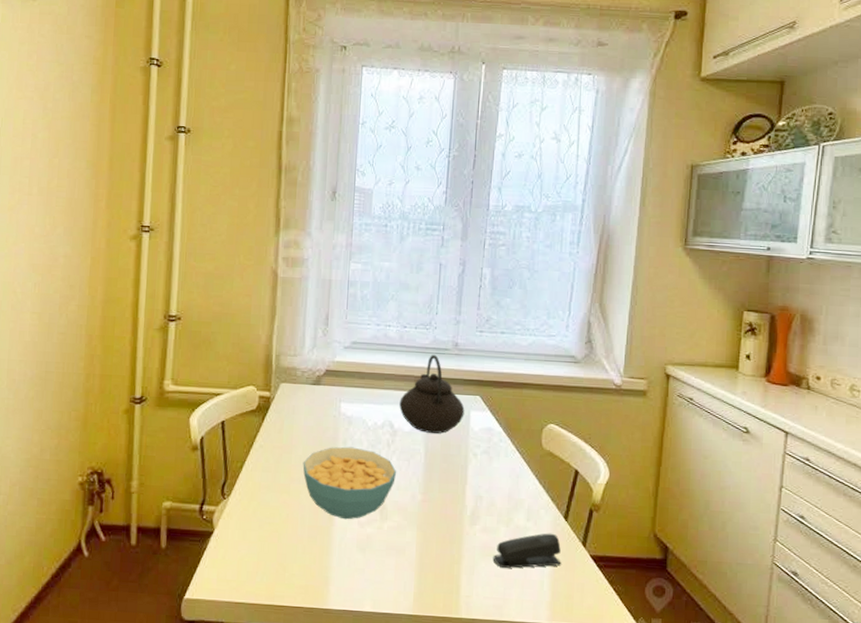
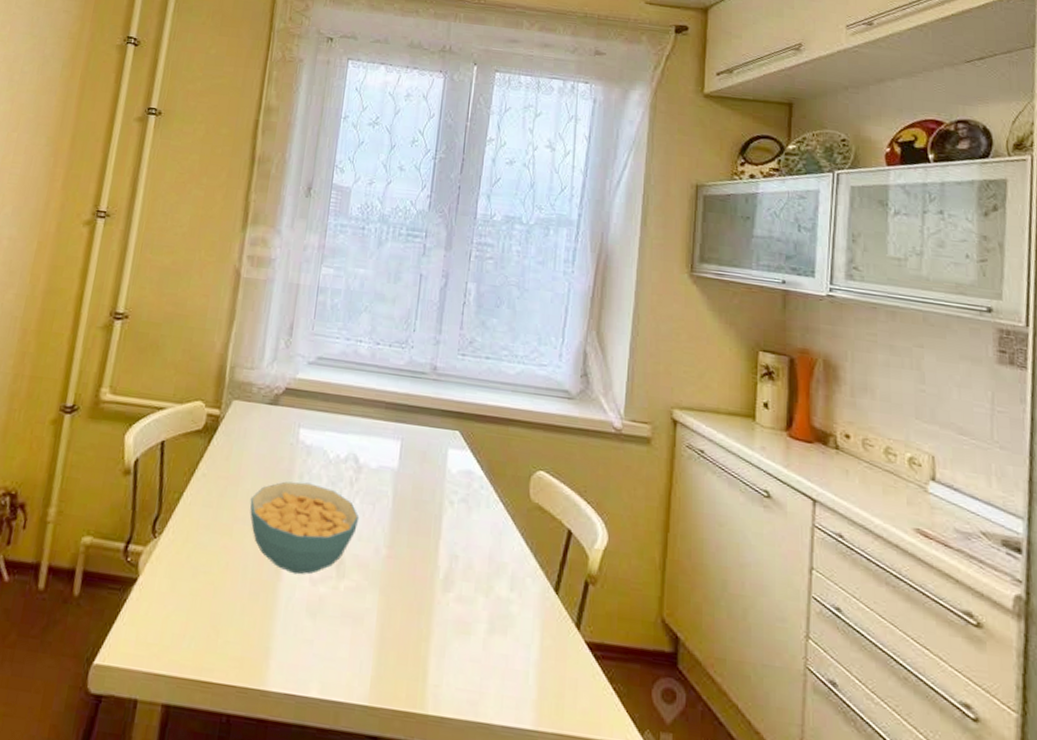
teapot: present [399,355,465,434] -> none [366,378,442,474]
stapler: present [492,533,561,569] -> none [468,608,551,653]

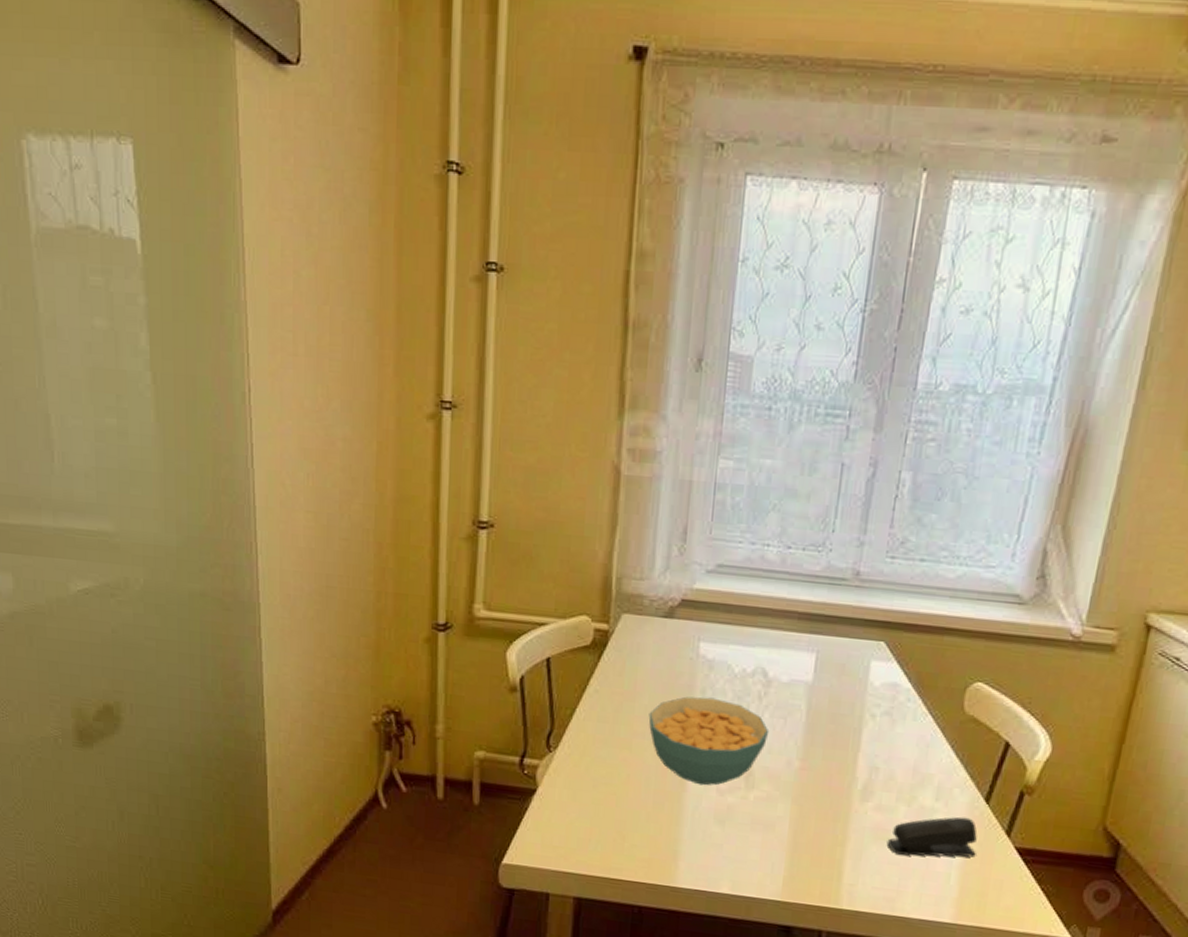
stapler: none [468,608,551,653] -> present [887,816,978,858]

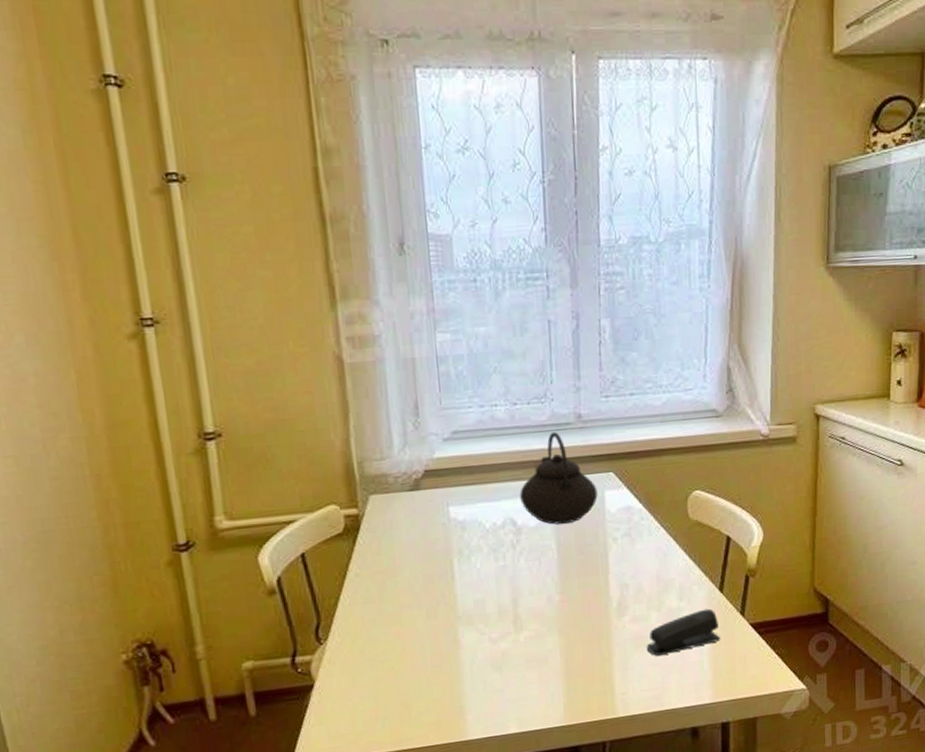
cereal bowl: present [648,696,770,786] -> none [412,555,528,640]
teapot: none [776,586,863,687] -> present [520,432,598,525]

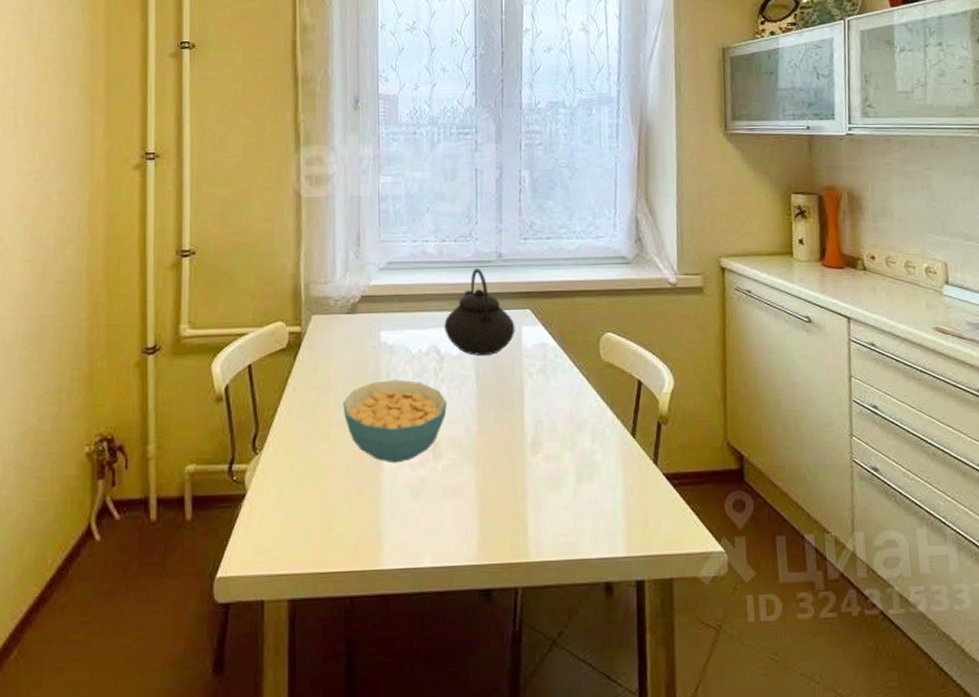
cereal bowl: none [412,555,528,640] -> present [342,379,448,464]
stapler: present [646,608,720,657] -> none [559,453,634,500]

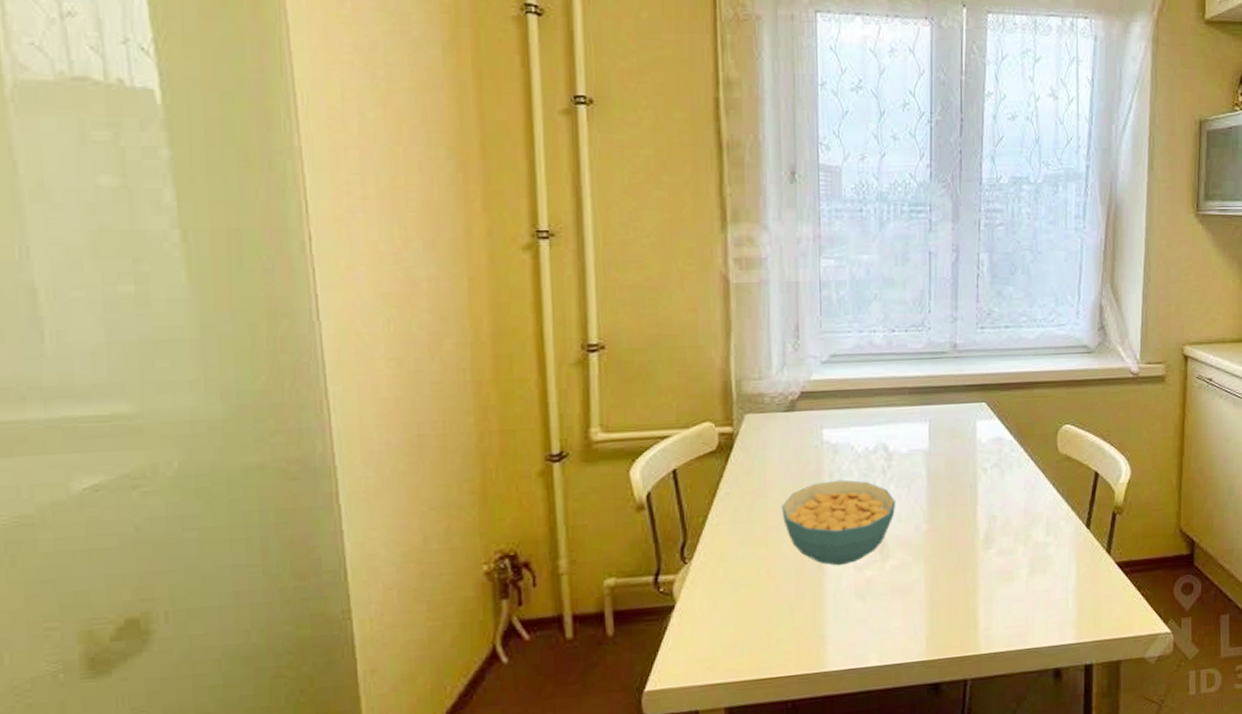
teapot: present [444,269,515,355] -> none [893,360,970,452]

